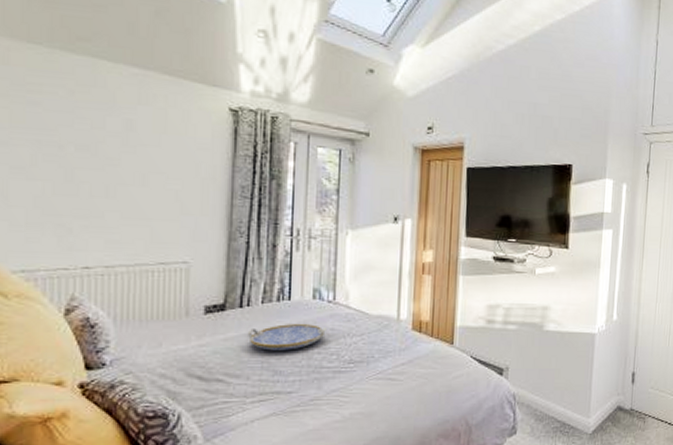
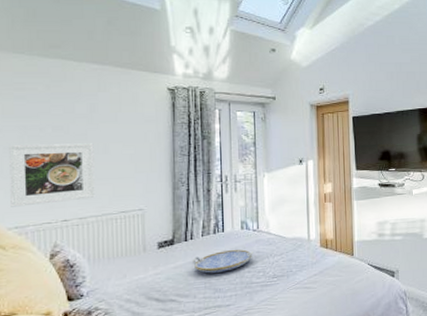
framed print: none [17,163,128,245] -> present [9,143,95,207]

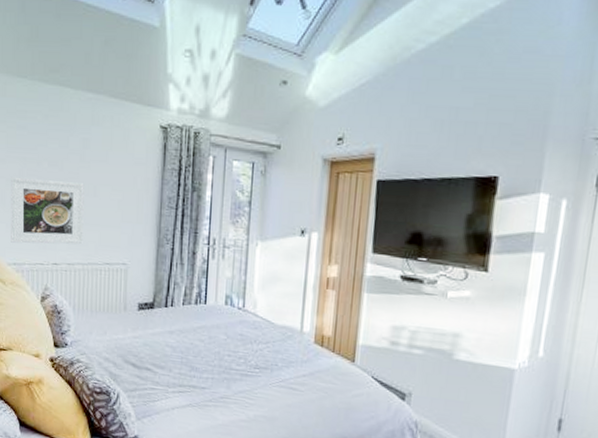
serving tray: present [193,249,253,274] -> none [171,325,236,350]

